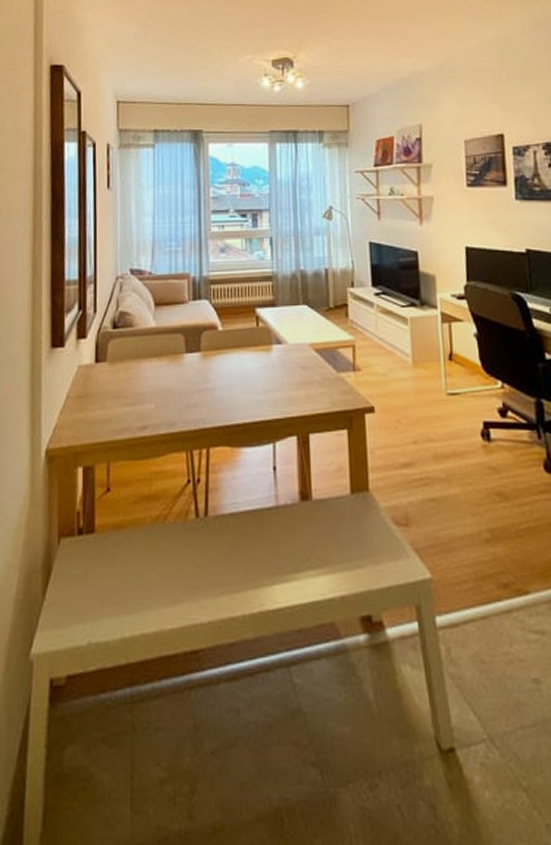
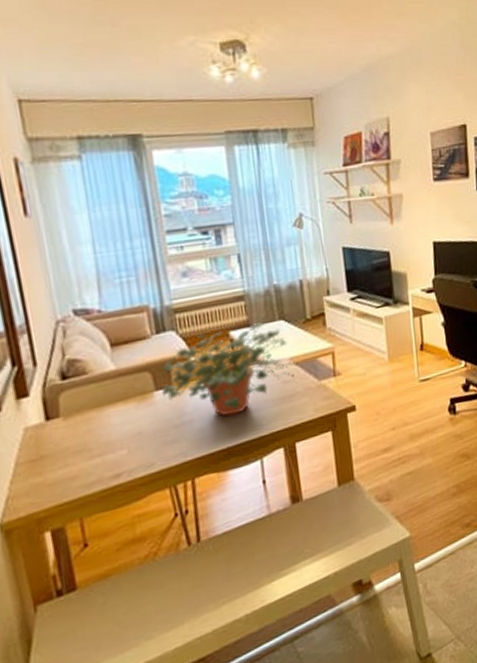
potted plant: none [191,304,318,391] -> present [161,322,298,417]

